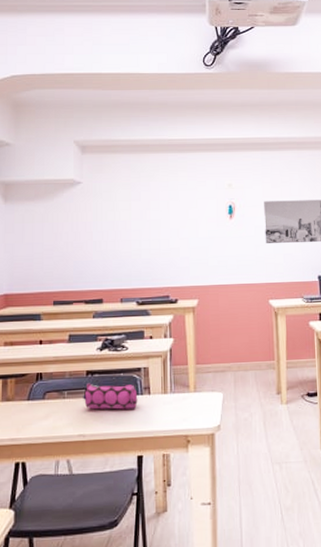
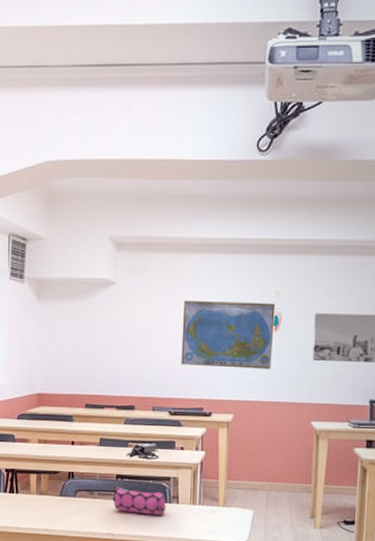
world map: none [145,194,229,256] -> present [181,301,275,369]

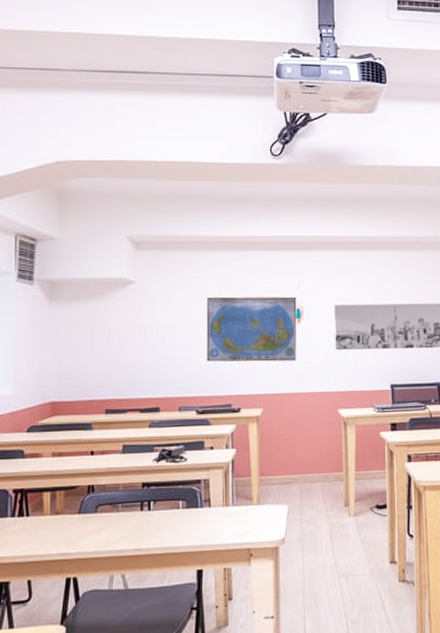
pencil case: present [112,486,166,516] -> none [138,495,198,523]

